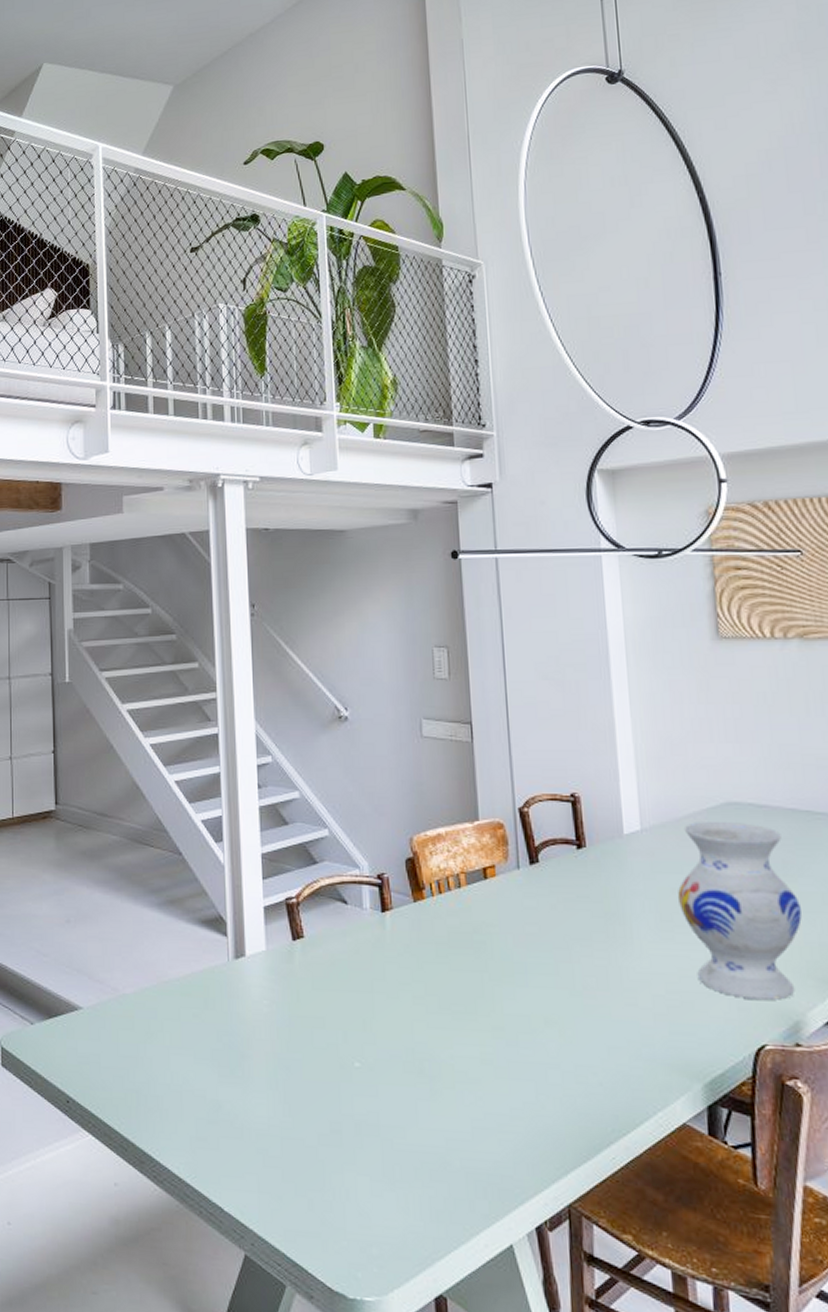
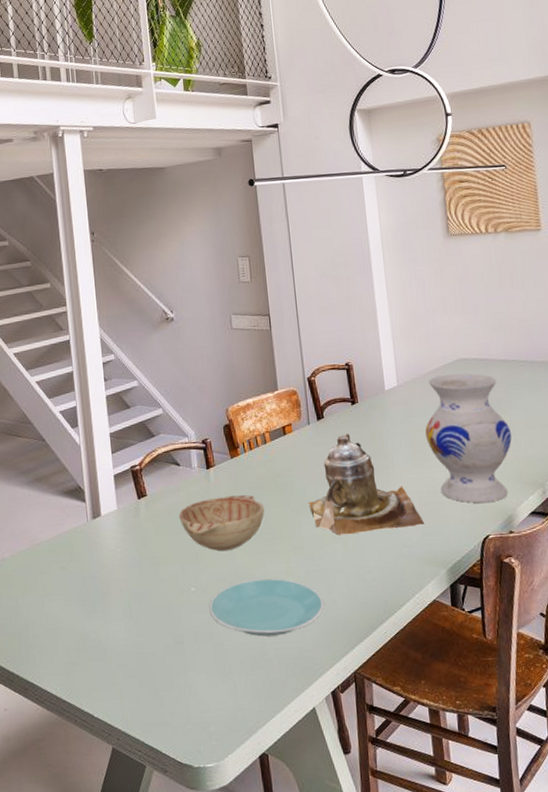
decorative bowl: none [343,949,456,1021] -> present [179,495,265,552]
plate: none [377,1062,530,1141] -> present [209,578,324,637]
teapot: none [514,886,674,1020] -> present [309,434,425,536]

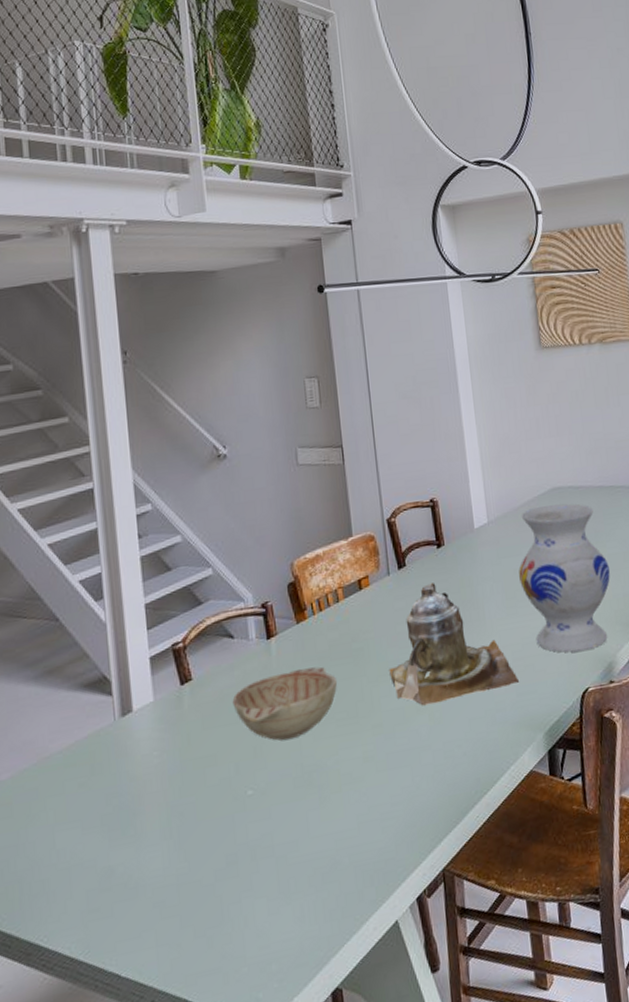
plate: present [209,578,324,637] -> none [269,766,407,842]

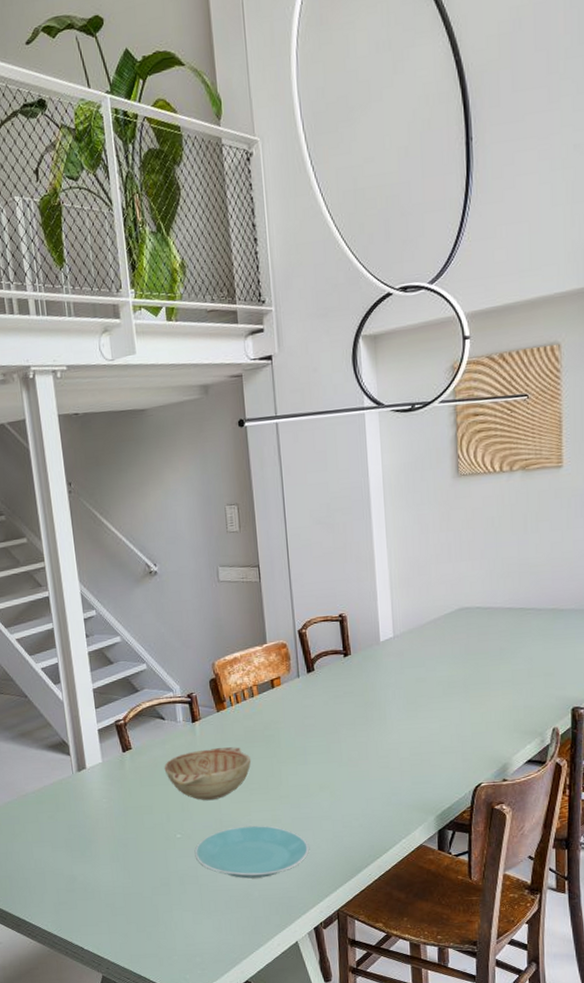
plate: none [269,766,407,842] -> present [194,825,309,879]
teapot: present [389,583,520,706] -> none [296,686,416,785]
vase: present [518,503,610,653] -> none [421,622,512,753]

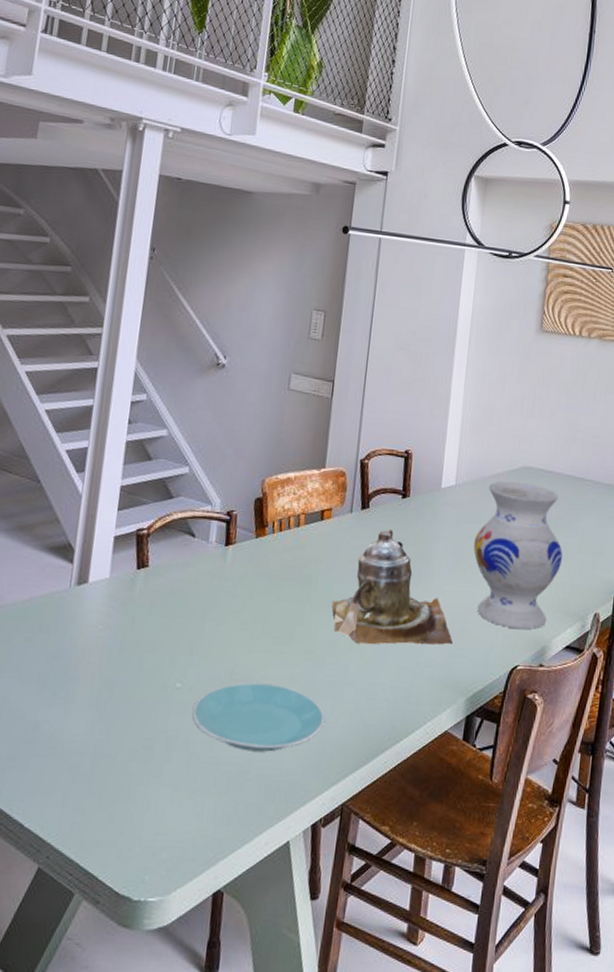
decorative bowl: present [164,747,252,801] -> none [180,580,282,645]
teapot: none [296,686,416,785] -> present [332,529,454,645]
vase: none [421,622,512,753] -> present [474,481,563,630]

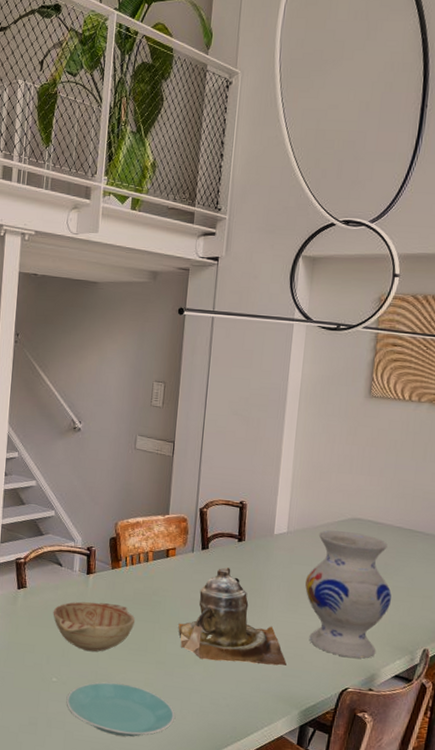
decorative bowl: none [180,580,282,645] -> present [53,601,136,652]

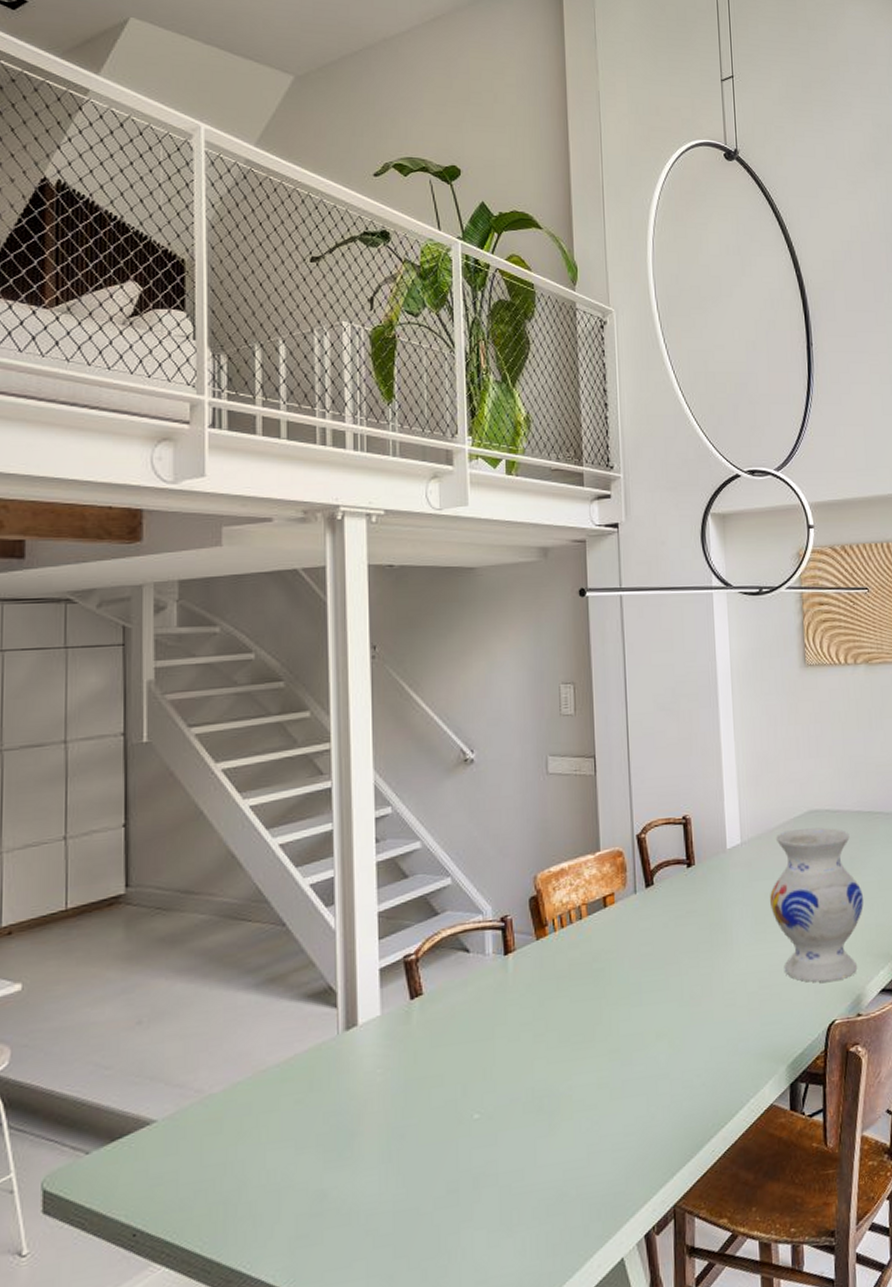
decorative bowl: present [53,601,136,652] -> none [464,986,576,1063]
plate: present [66,682,175,737] -> none [496,1092,641,1172]
teapot: present [178,567,288,666] -> none [630,903,765,1032]

